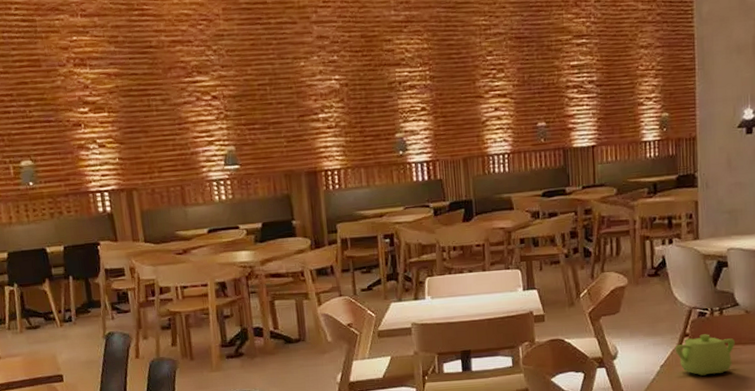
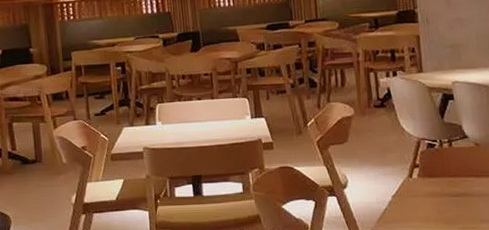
teapot: present [675,334,735,376] -> none [405,165,467,207]

